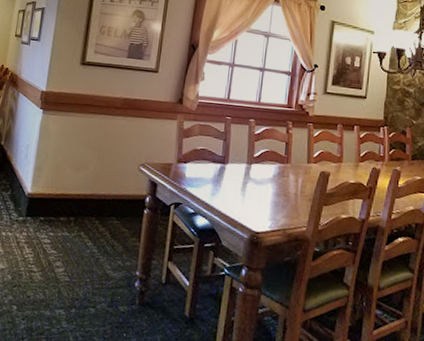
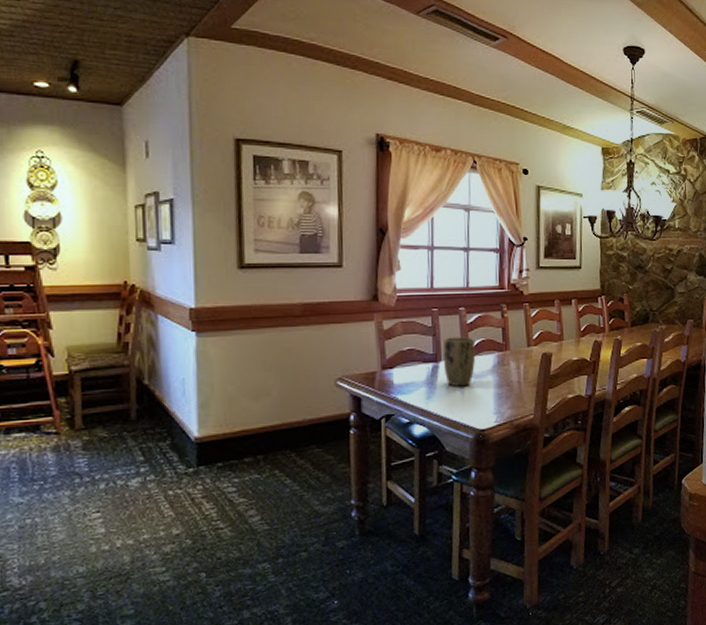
plant pot: none [229,143,261,190] -> present [443,336,476,387]

